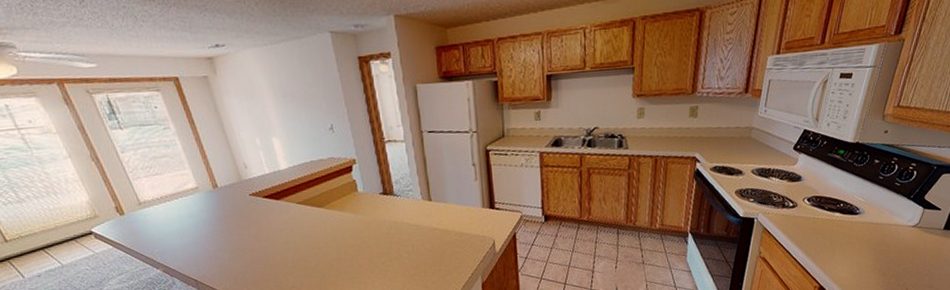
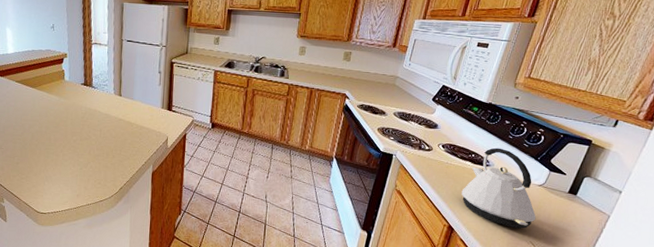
kettle: none [831,191,911,277] -> present [461,147,536,229]

